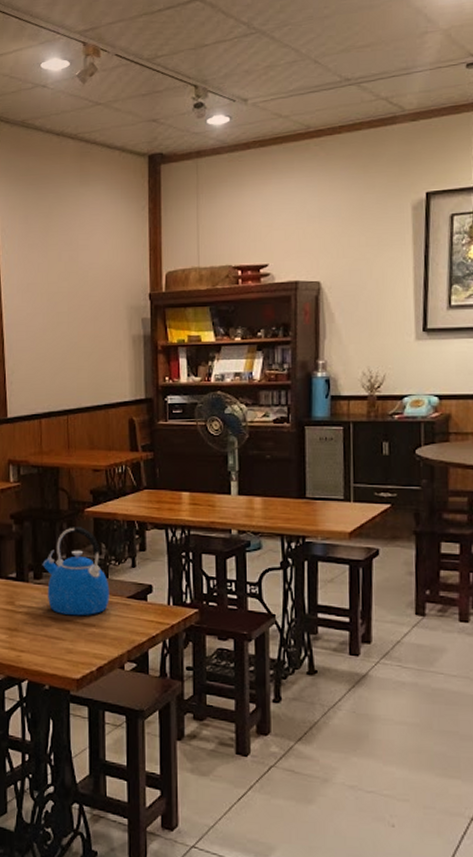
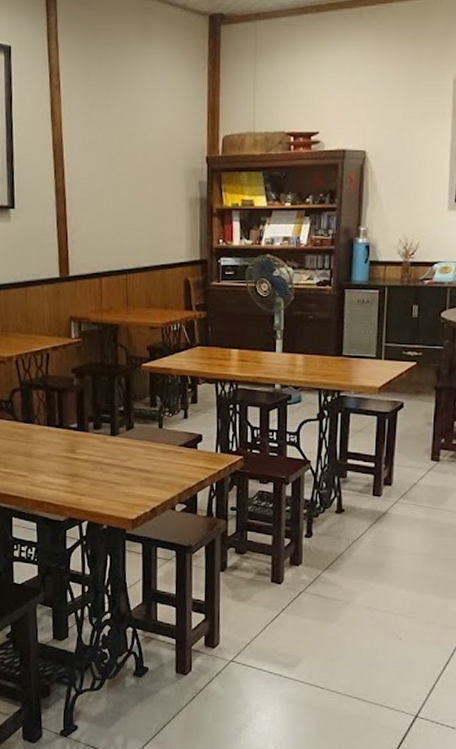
kettle: present [42,527,110,616] -> none [101,381,163,463]

